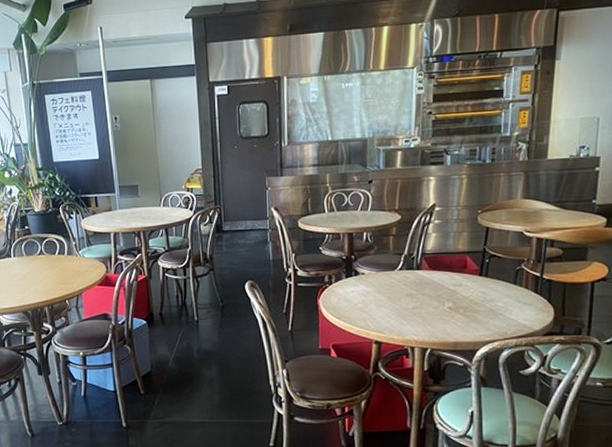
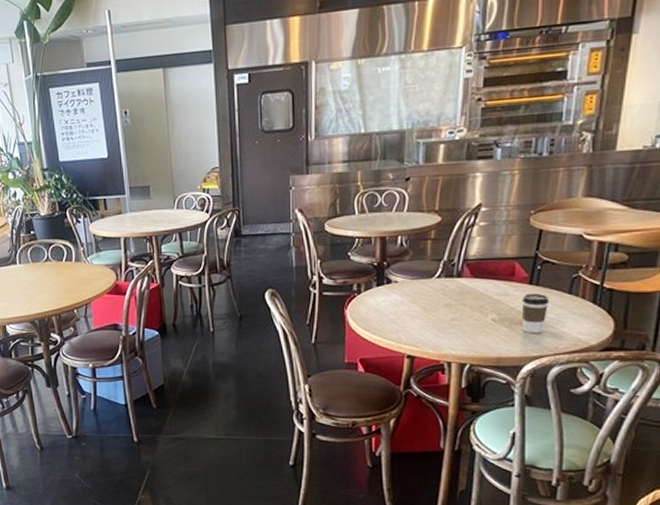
coffee cup: none [473,283,498,321] -> present [521,293,550,334]

